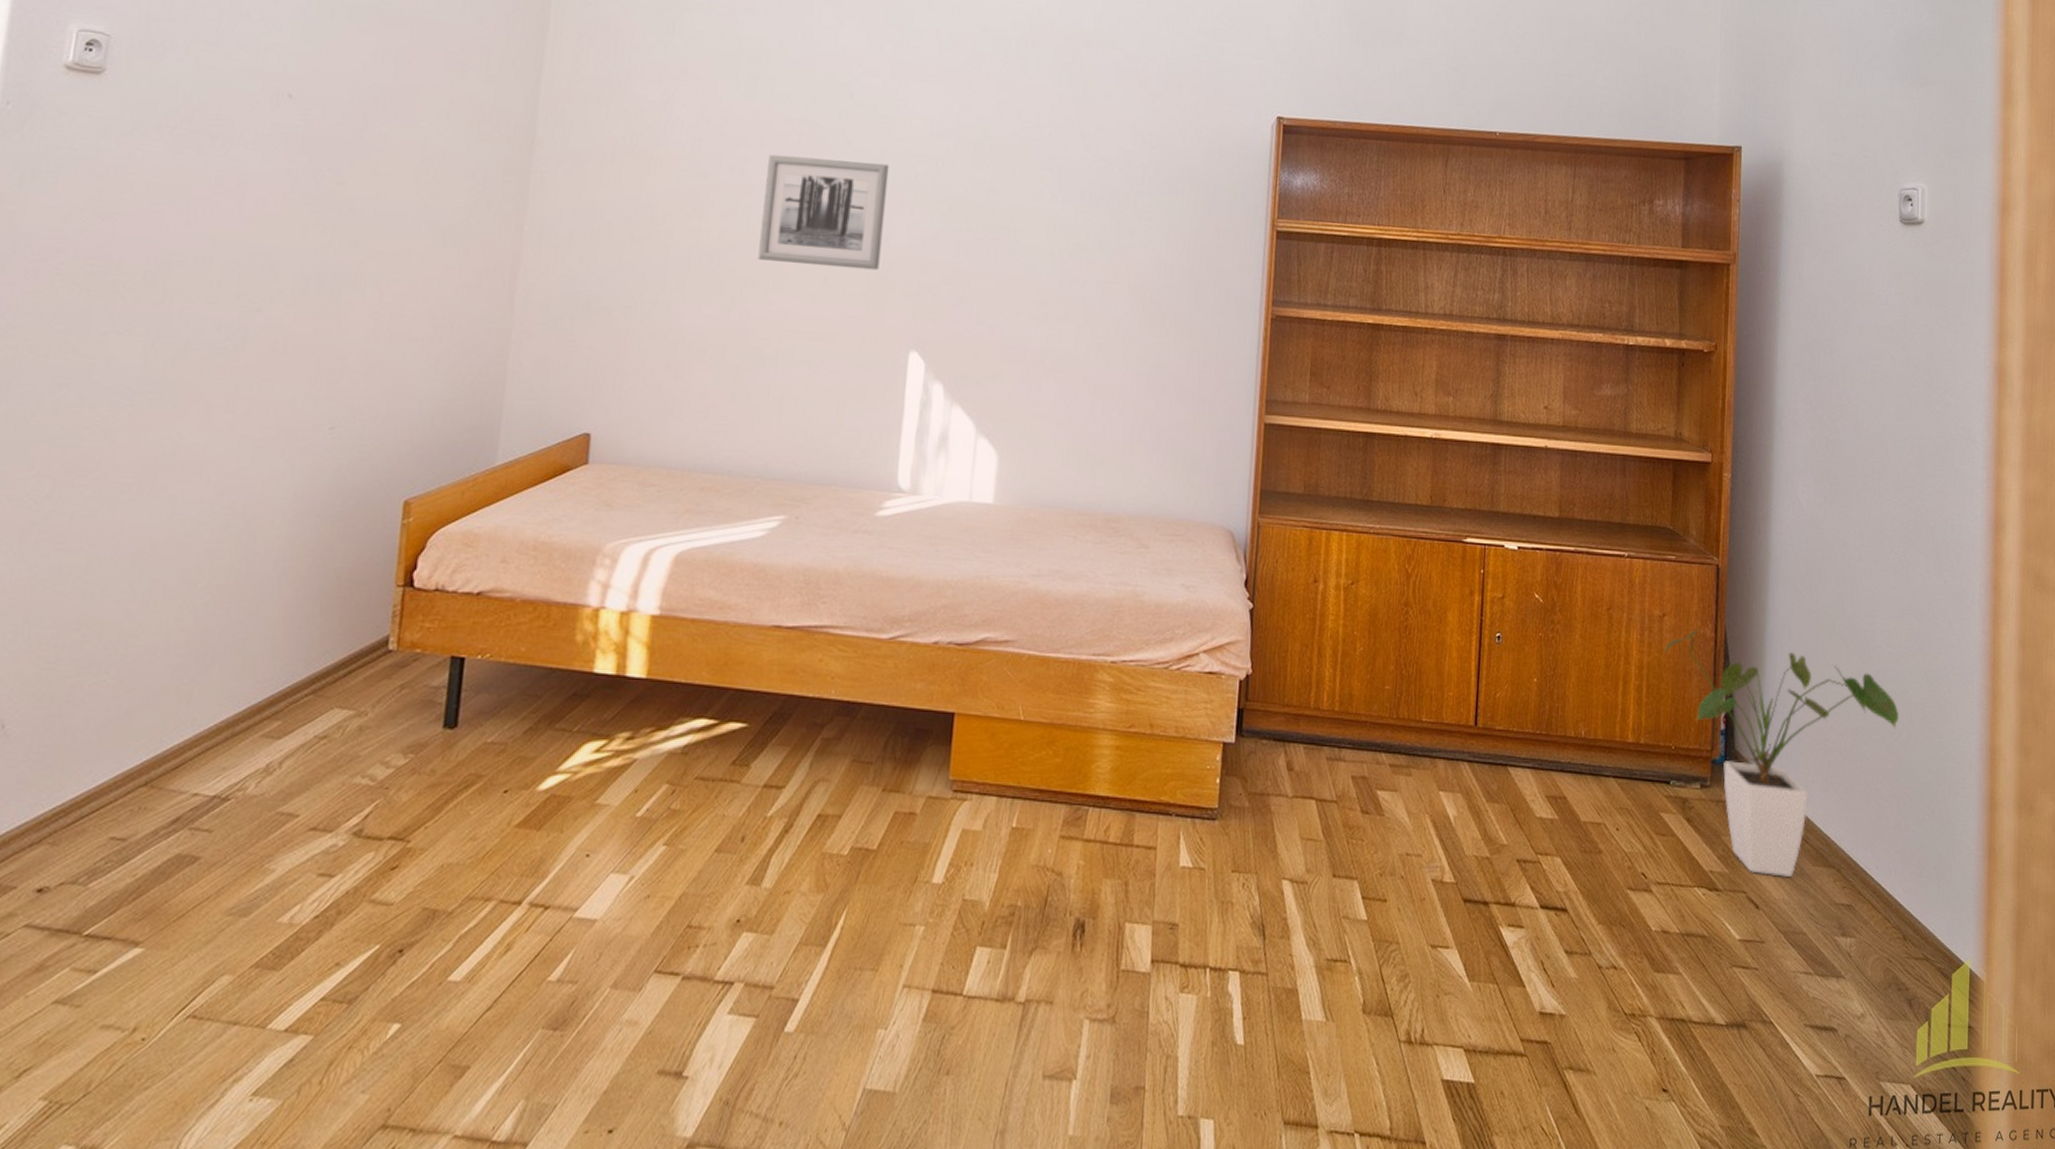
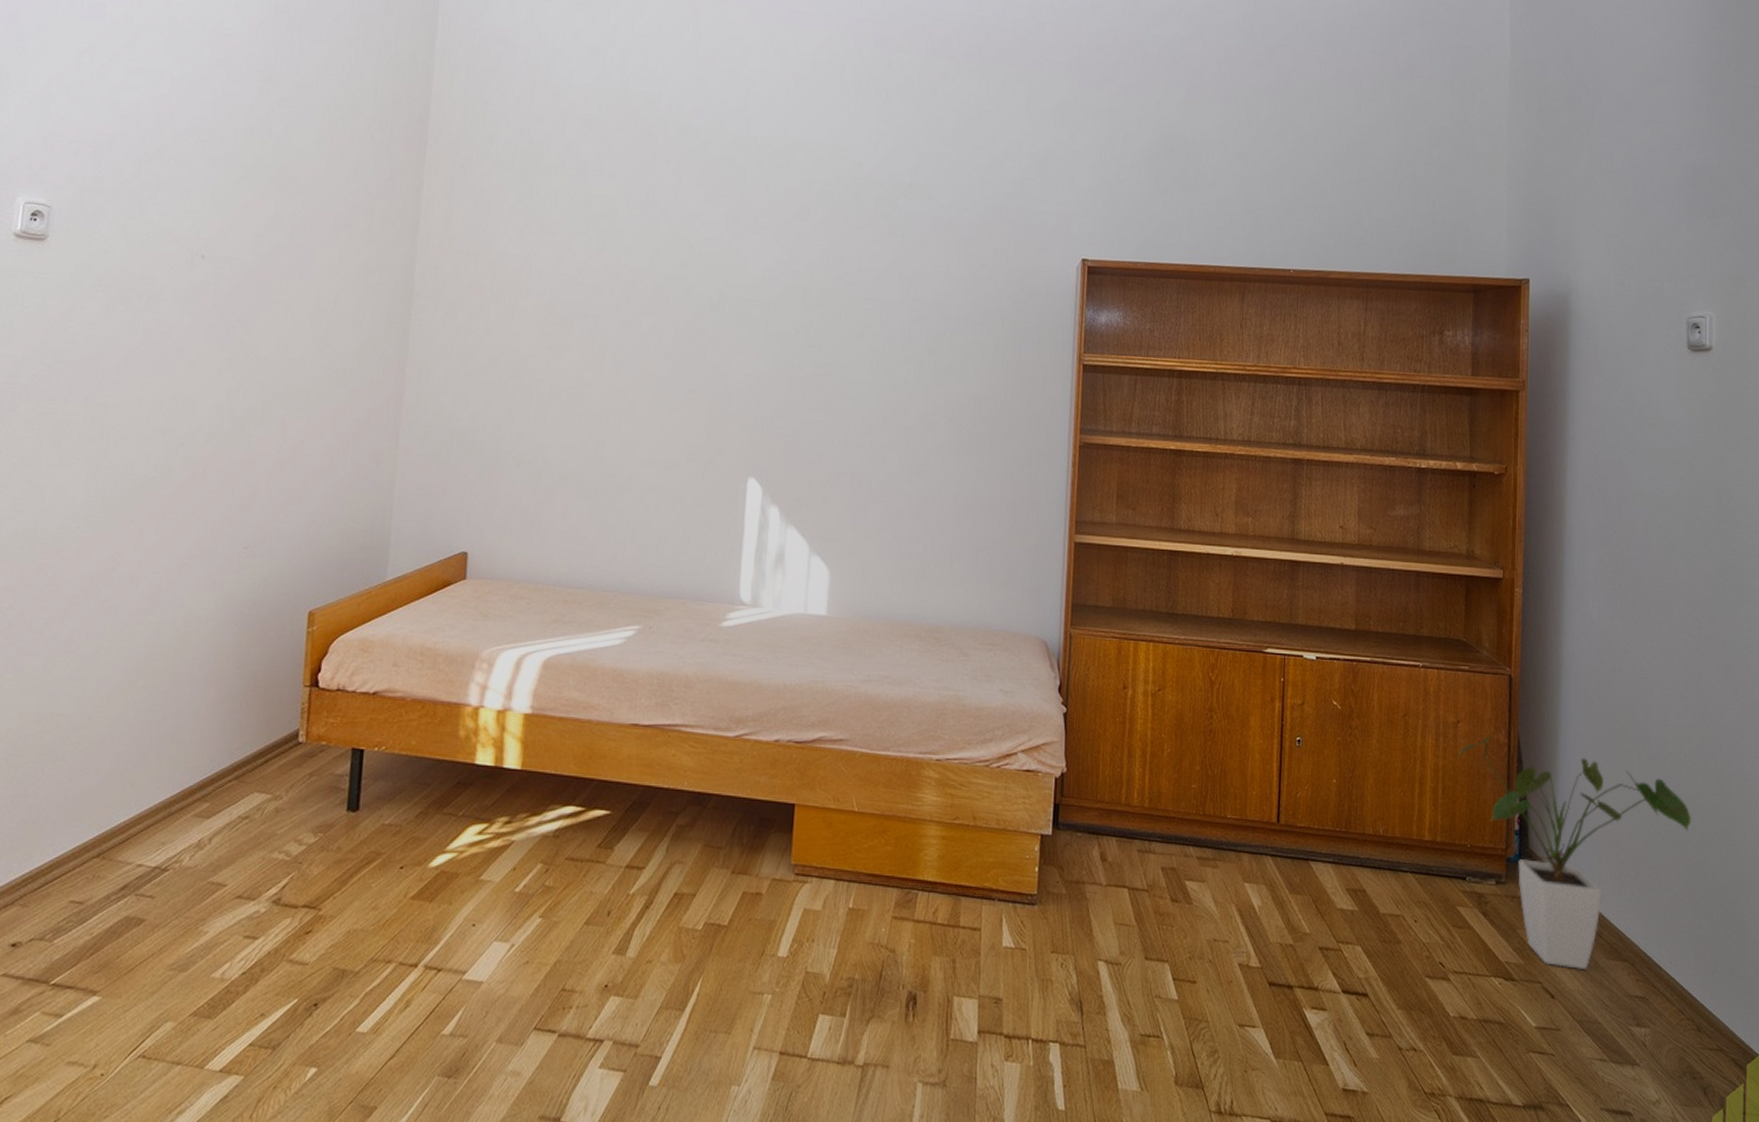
wall art: present [758,154,890,271] -> none [611,301,727,405]

